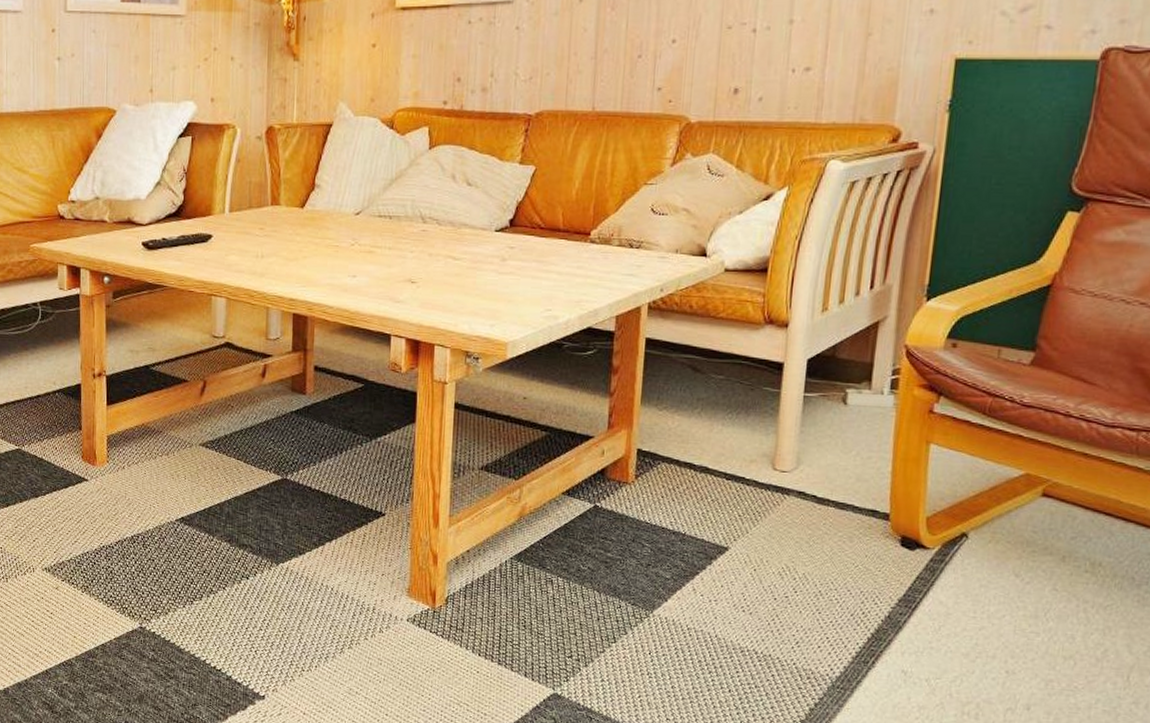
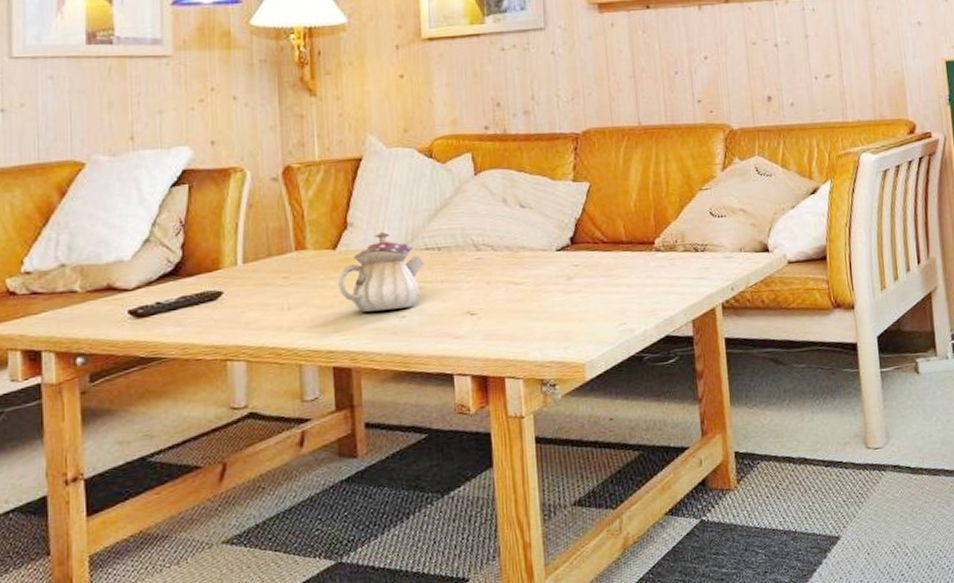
teapot: none [302,195,377,269] -> present [337,231,425,312]

